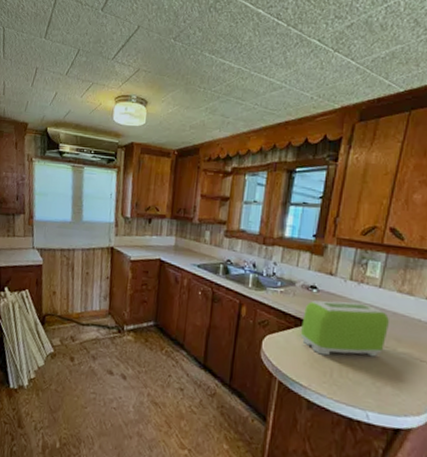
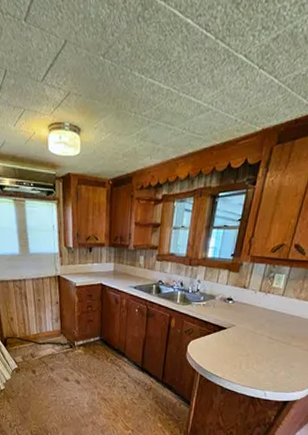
toaster: present [301,300,389,357] -> none [218,309,288,353]

